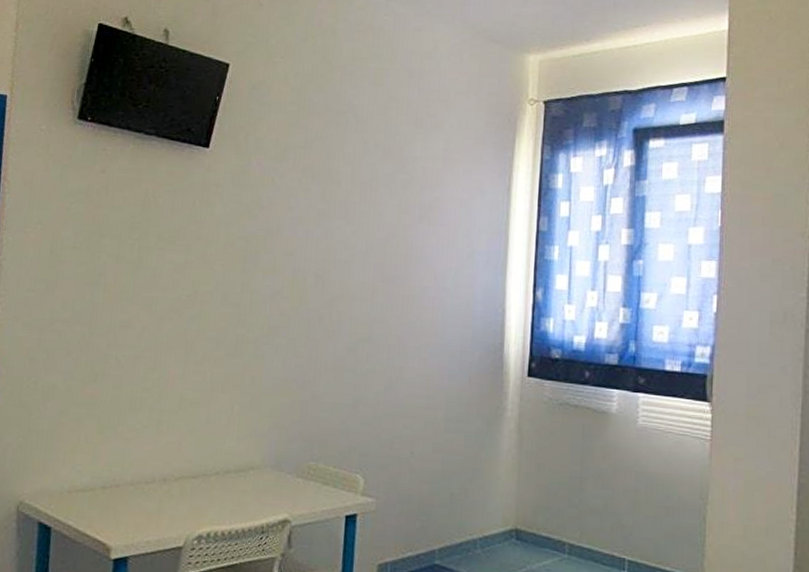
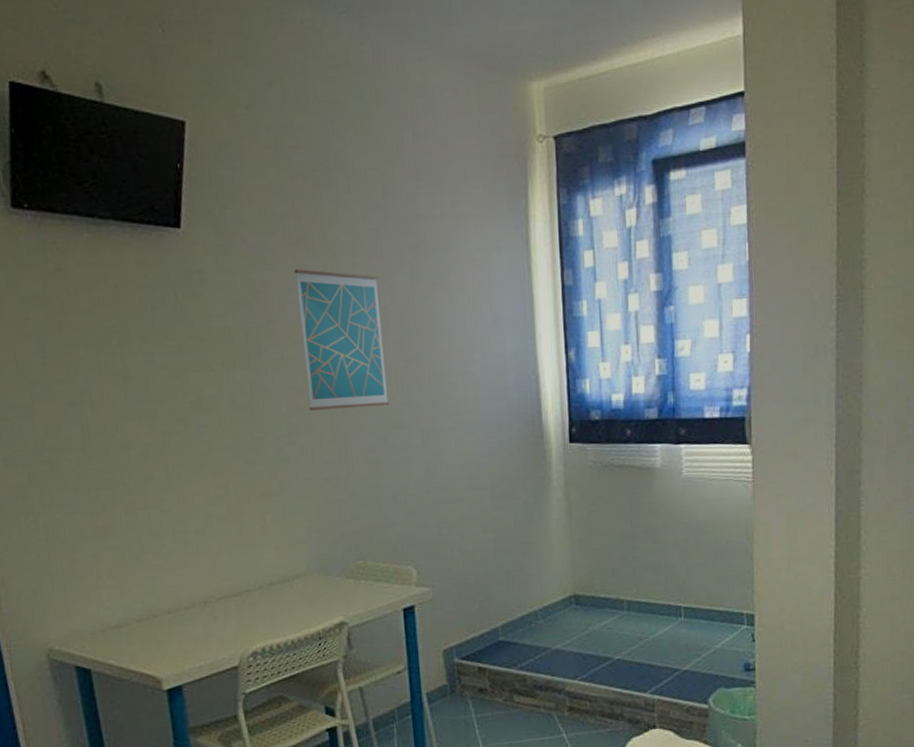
wall art: none [290,191,370,320] -> present [294,269,390,411]

